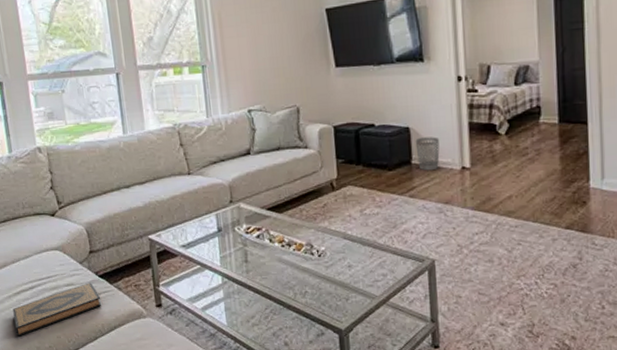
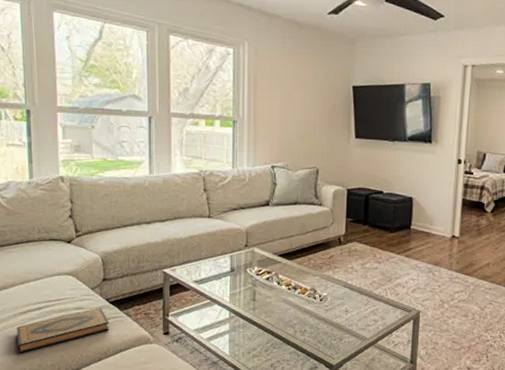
wastebasket: present [415,137,440,171] -> none [416,207,436,236]

